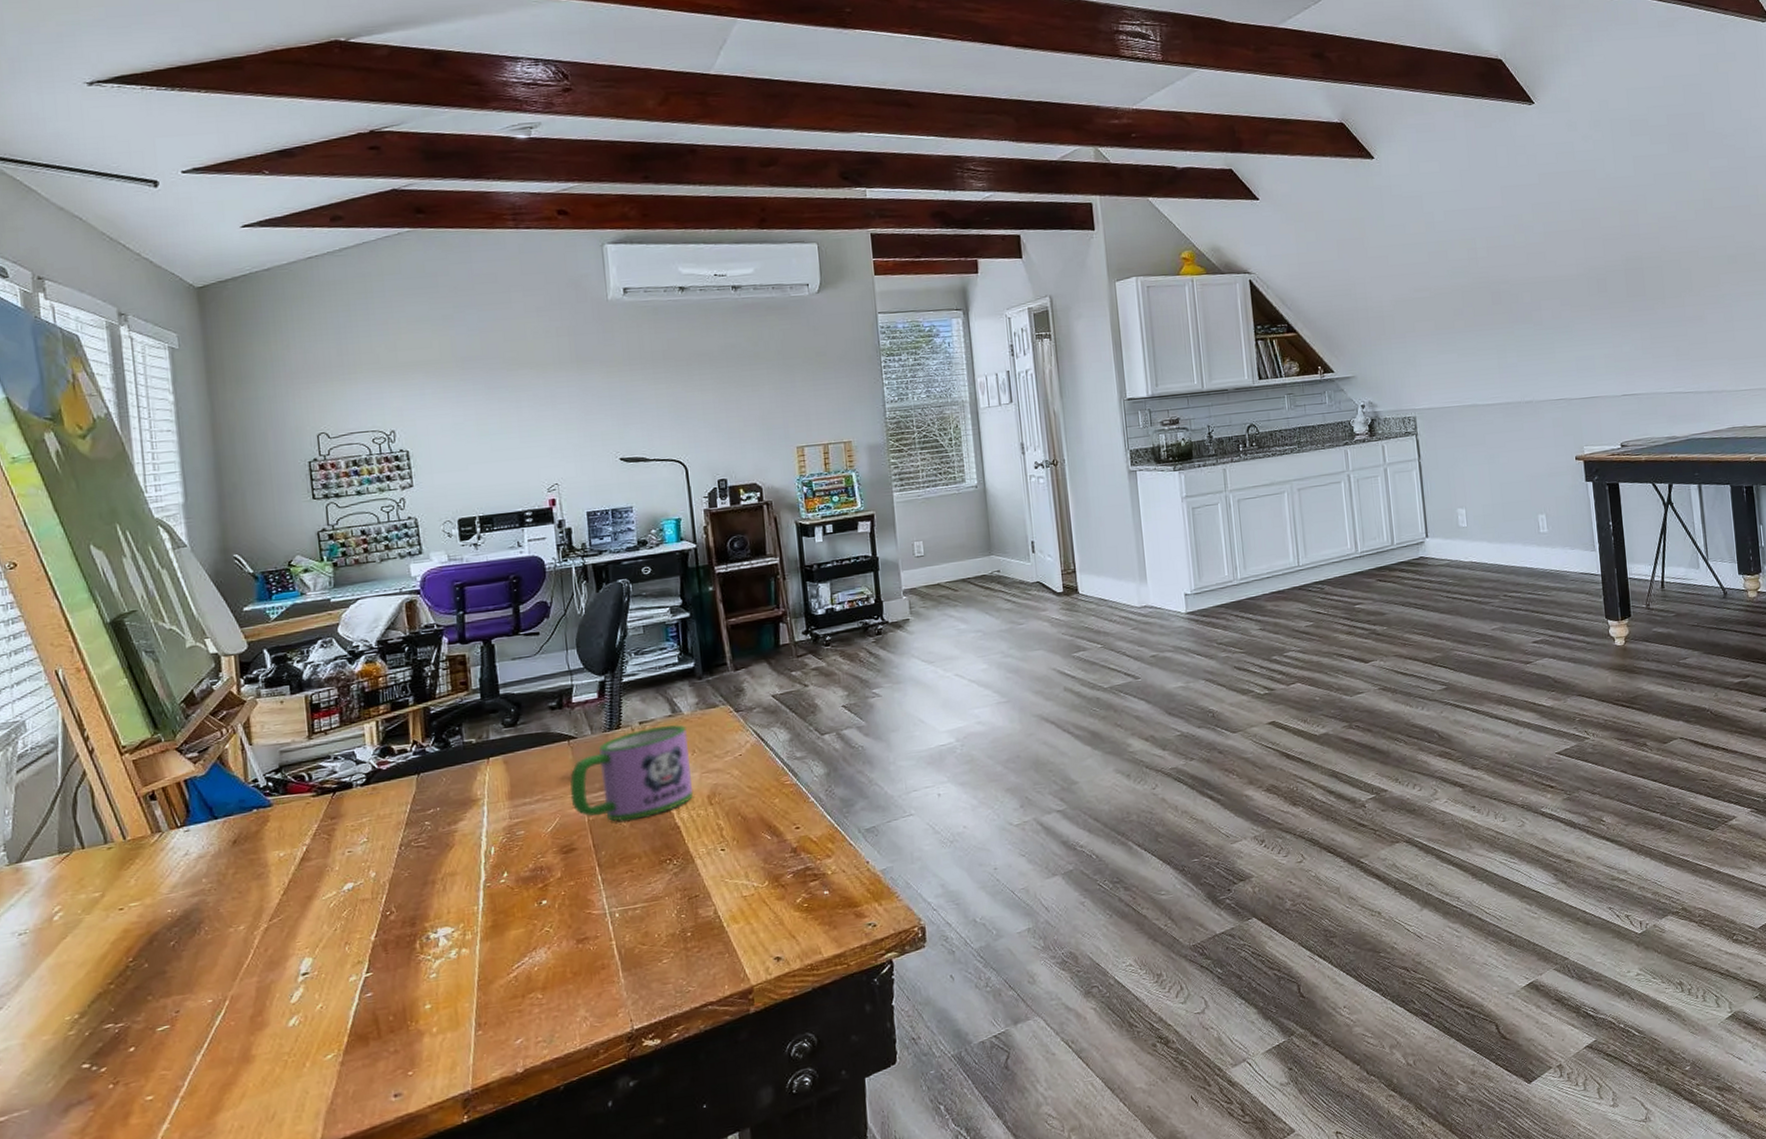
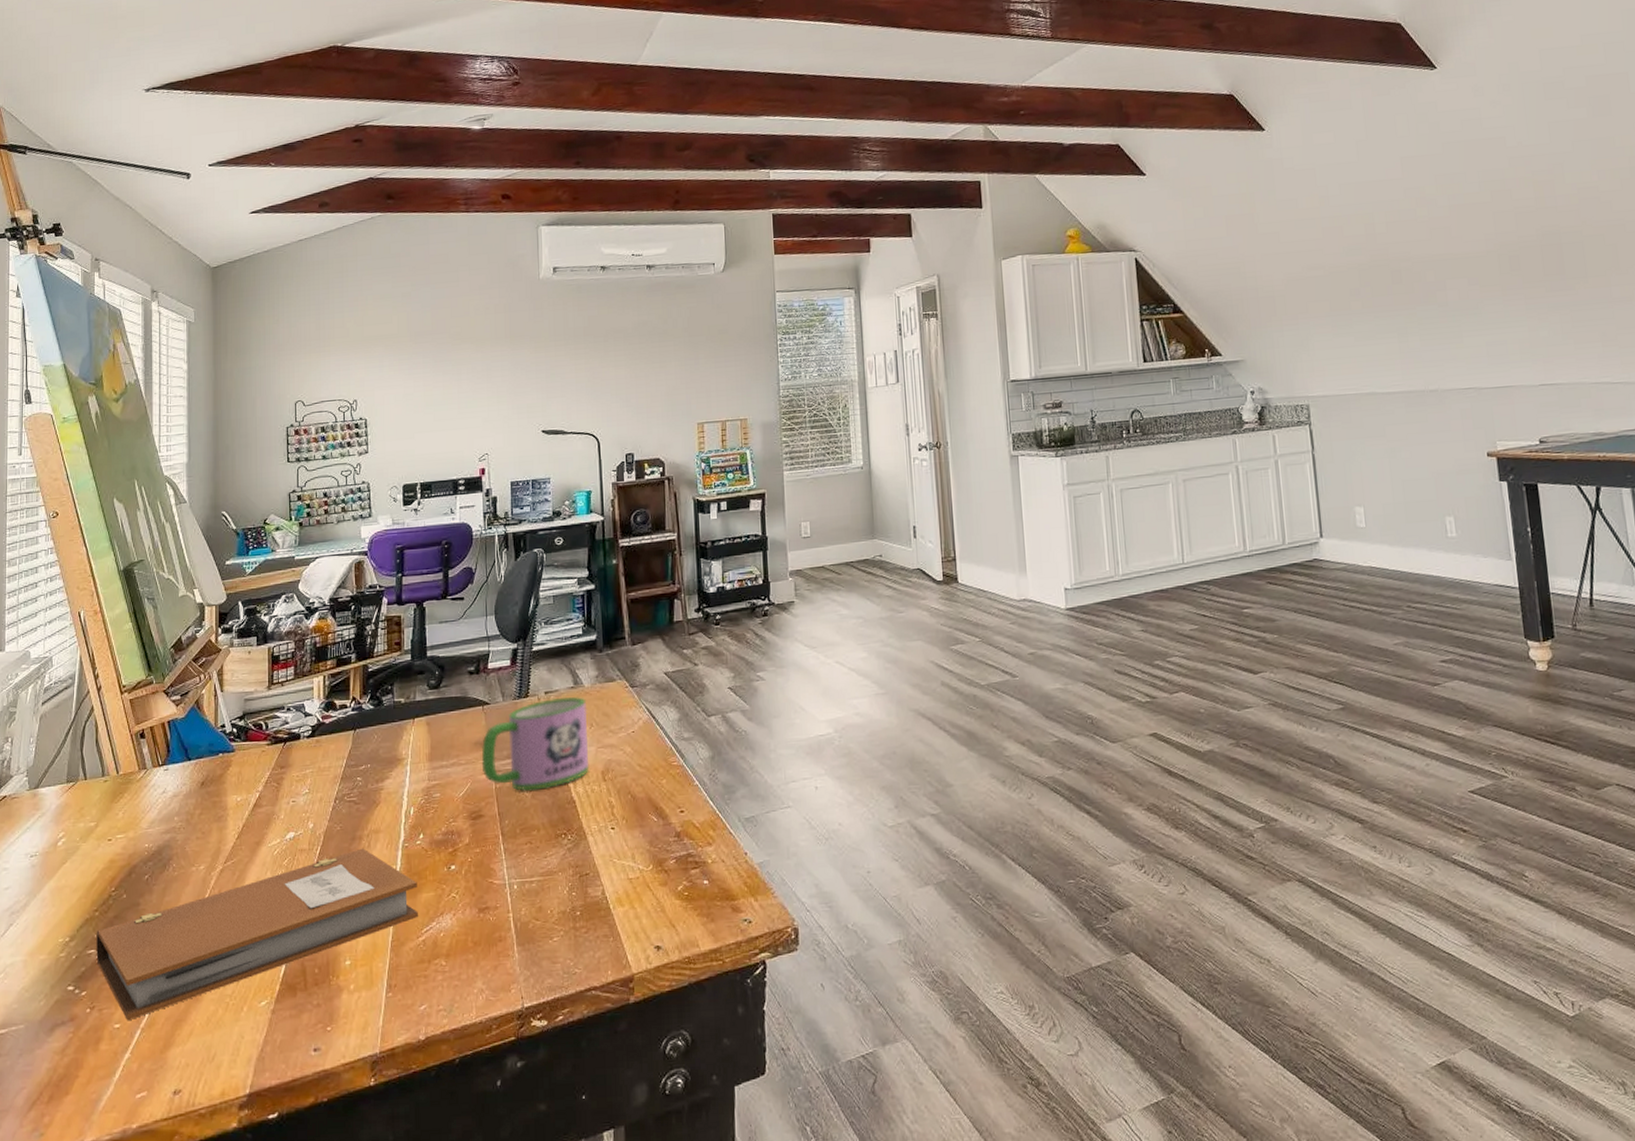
notebook: none [113,892,507,1092] -> present [96,848,418,1021]

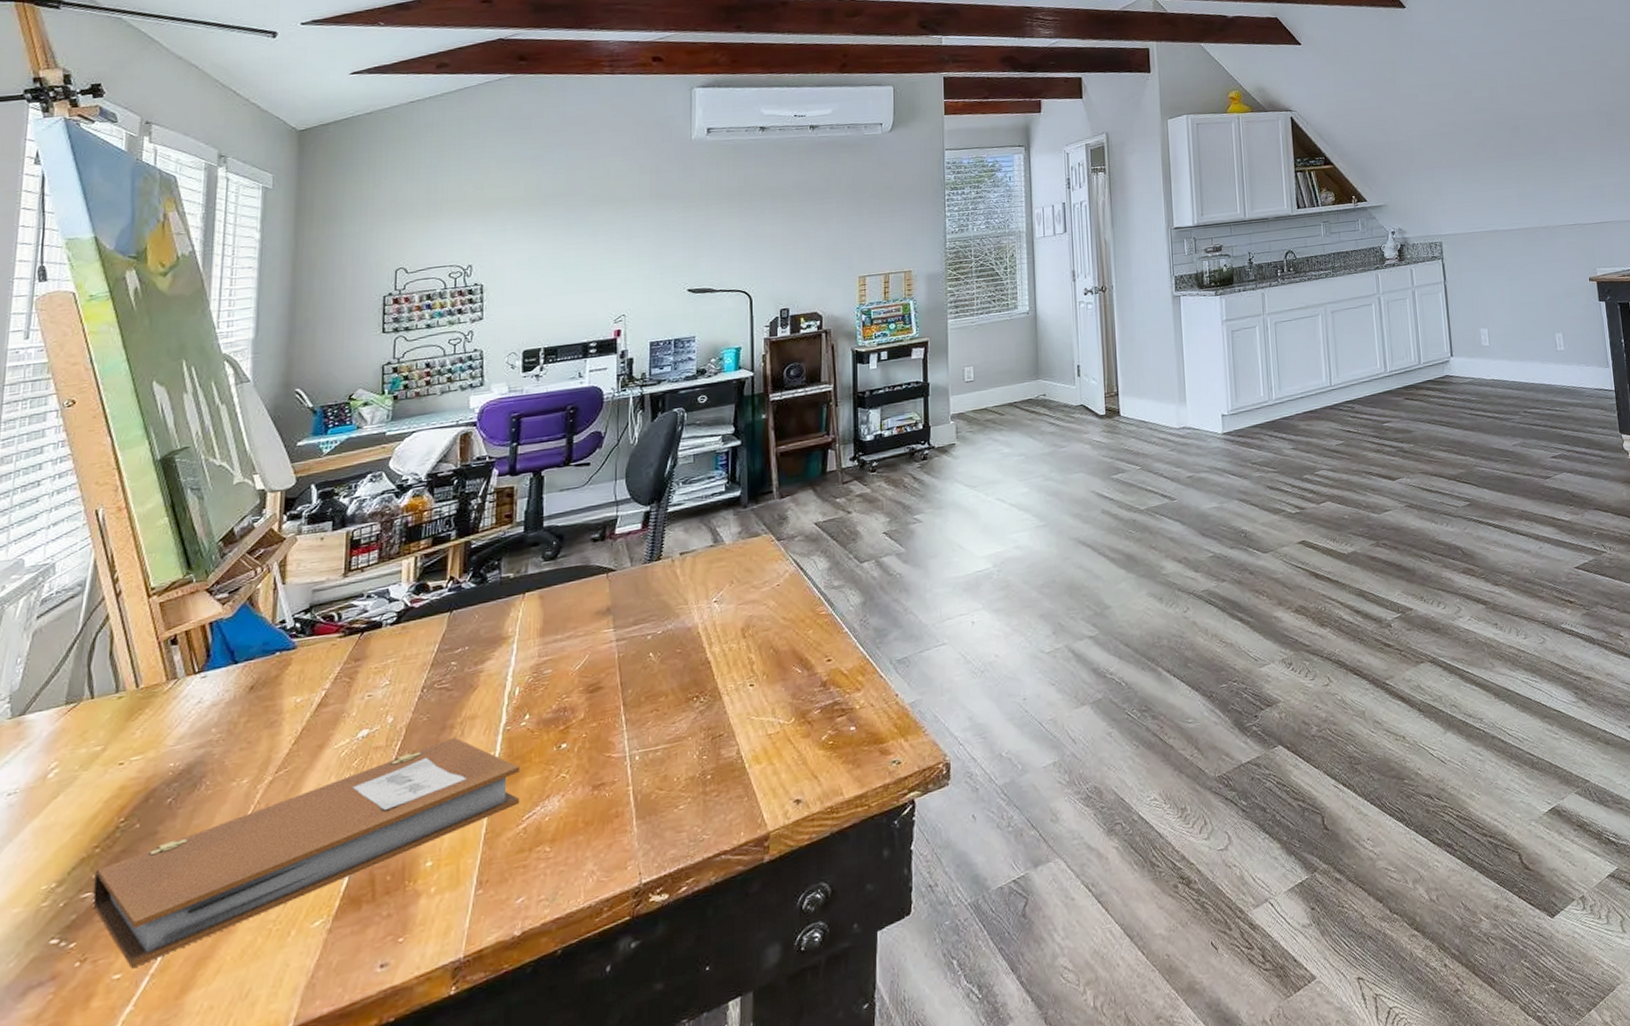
mug: present [481,697,590,791] -> none [603,555,728,658]

